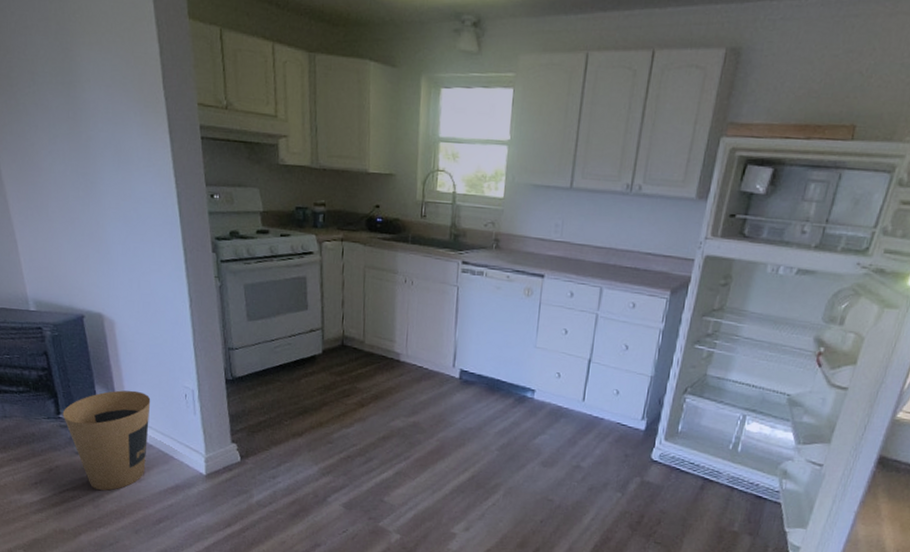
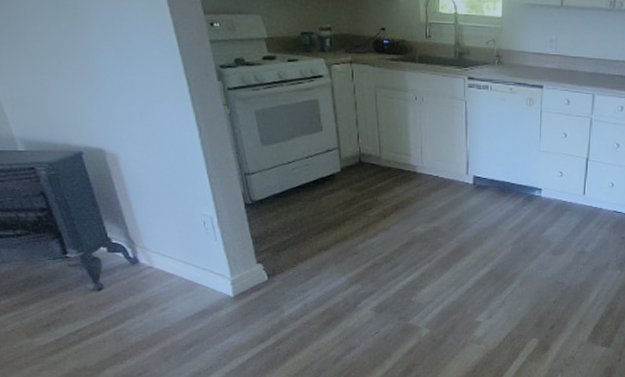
trash can: present [62,390,151,491] -> none [69,223,169,324]

